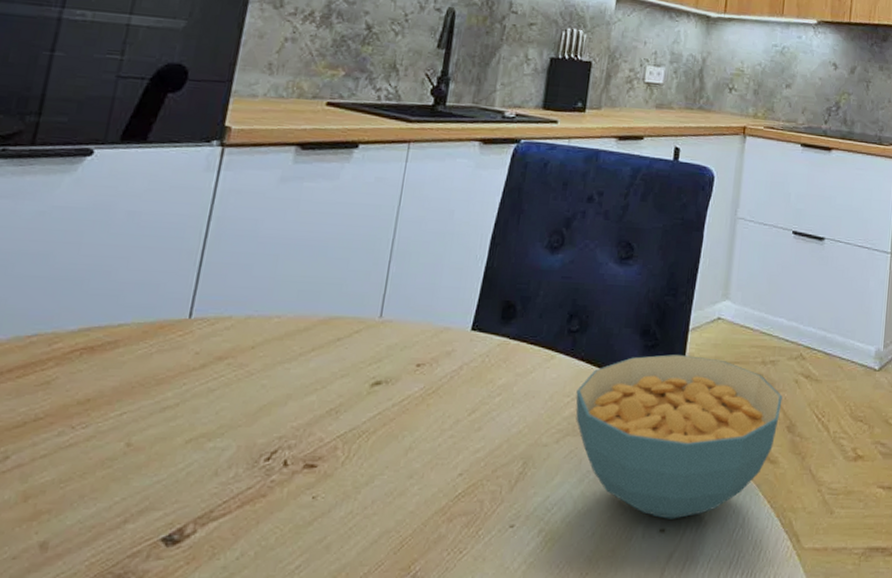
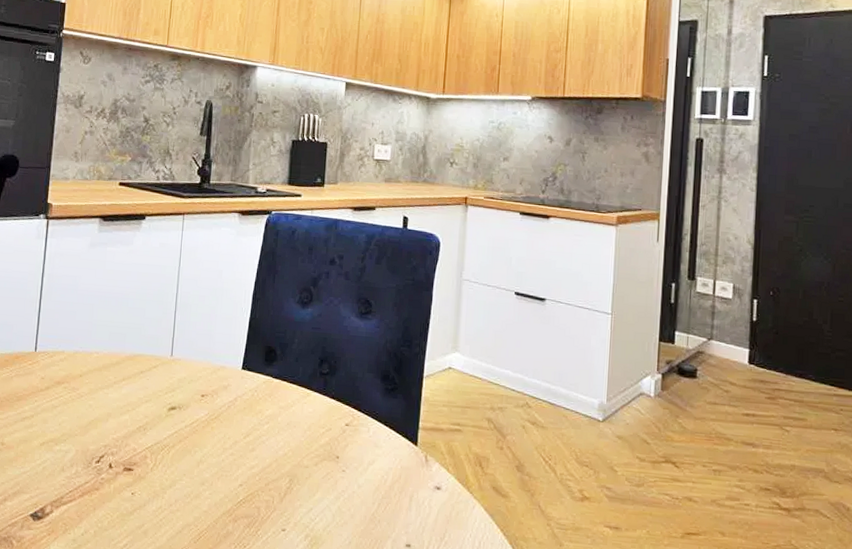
cereal bowl: present [575,354,783,519] -> none [329,397,511,537]

